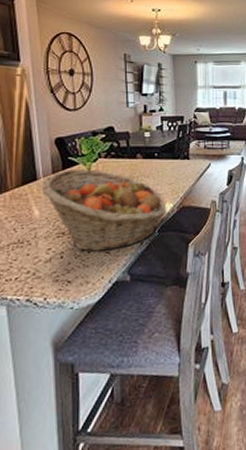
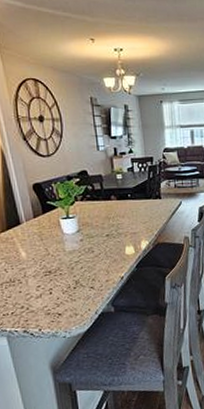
fruit basket: present [41,169,167,252] -> none [25,212,143,287]

